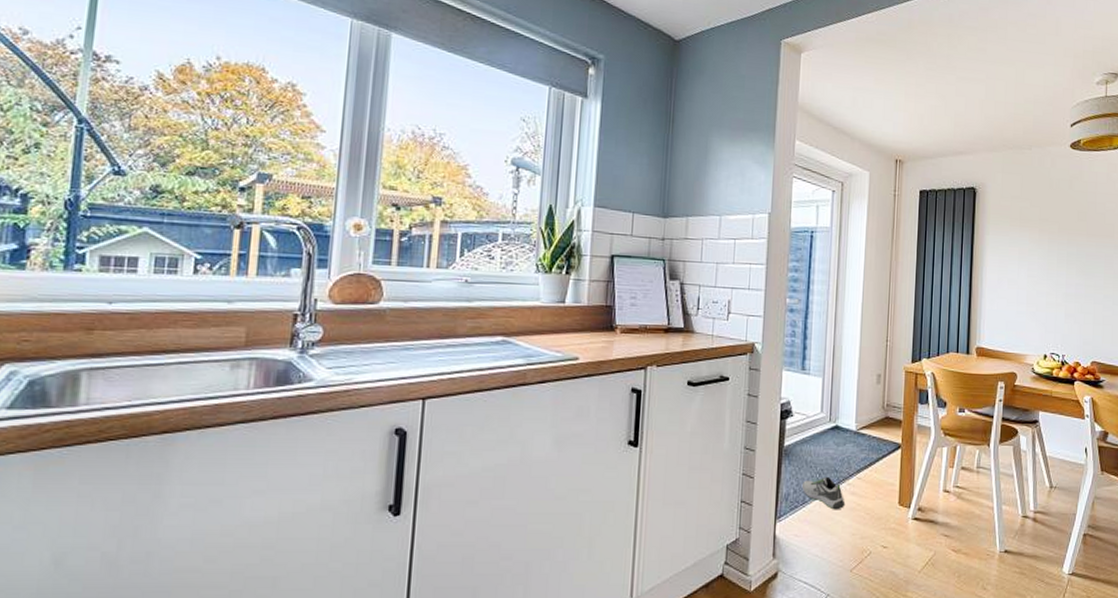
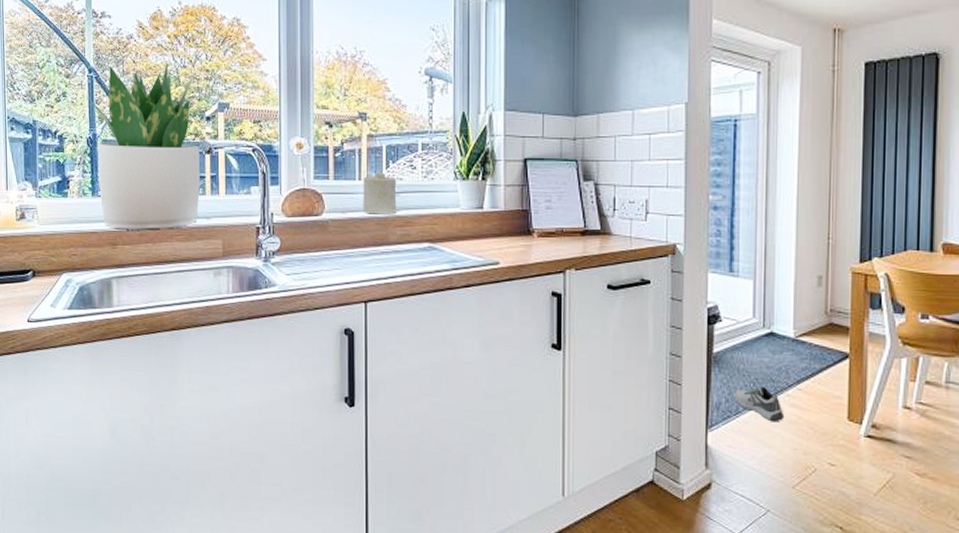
planter: none [72,119,233,313] -> present [87,63,200,230]
candle: none [429,258,471,306] -> present [363,170,397,215]

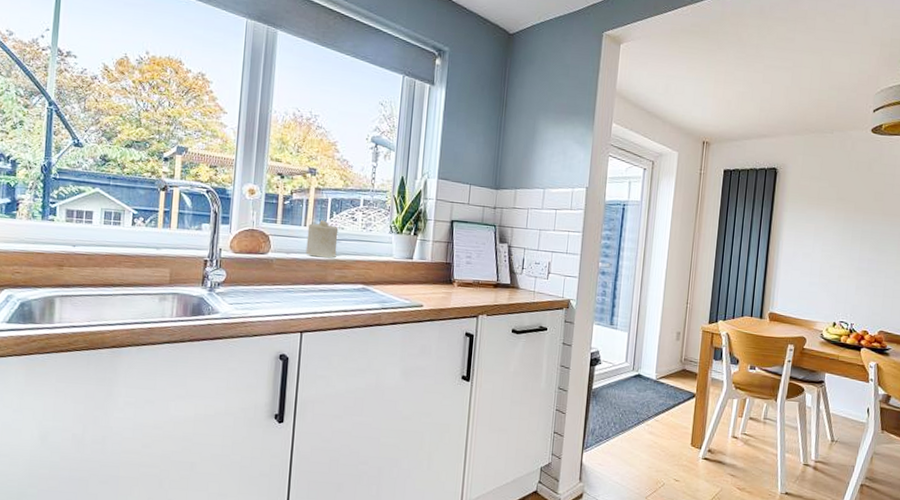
planter: present [87,63,200,230] -> none [45,102,159,255]
athletic shoe: present [735,386,785,422] -> none [607,417,644,446]

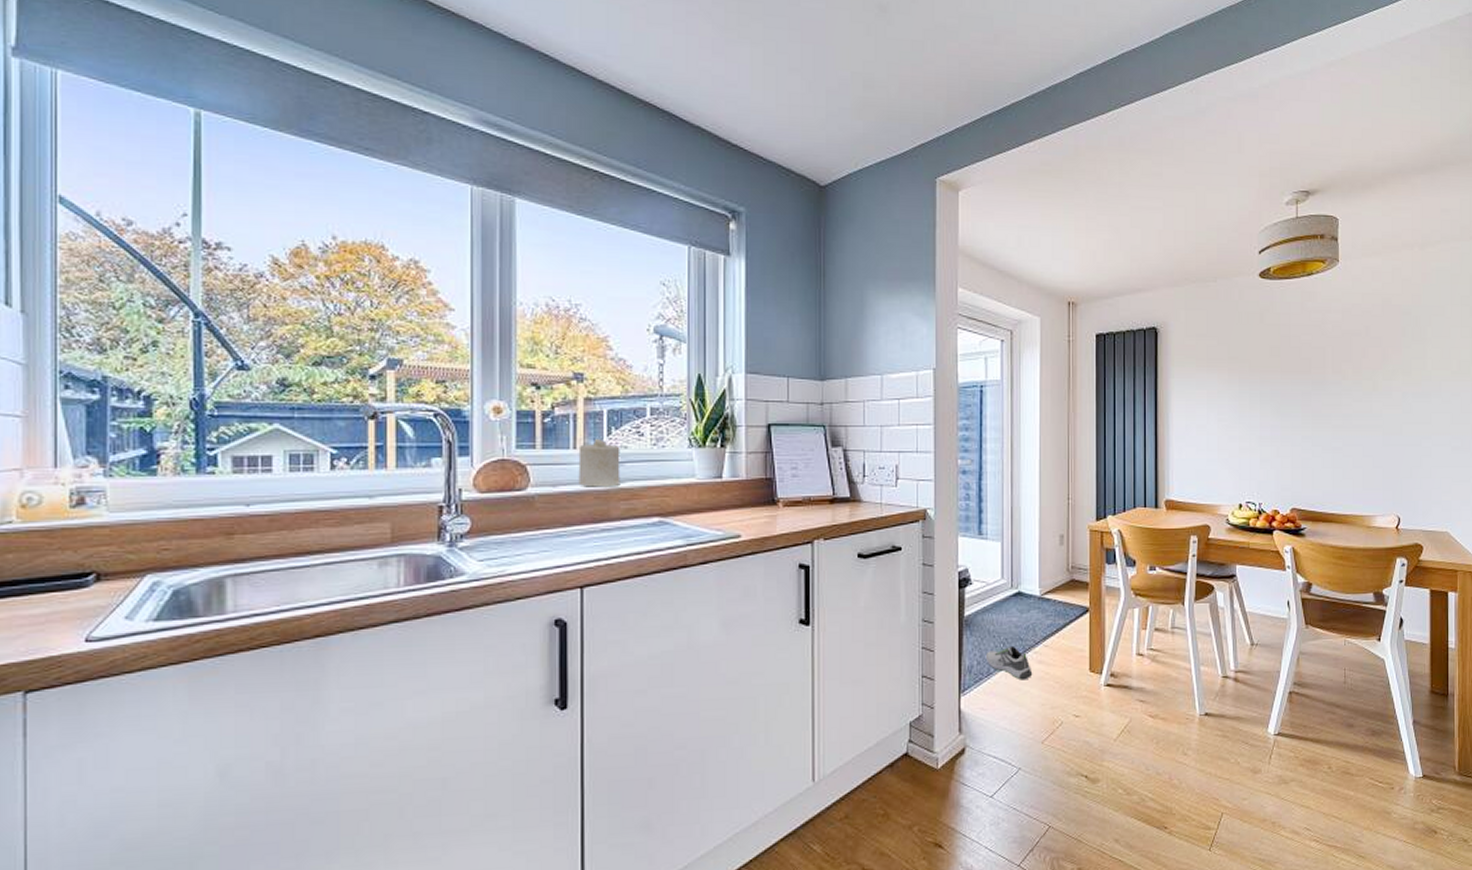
athletic shoe: none [607,417,644,446] -> present [986,645,1033,680]

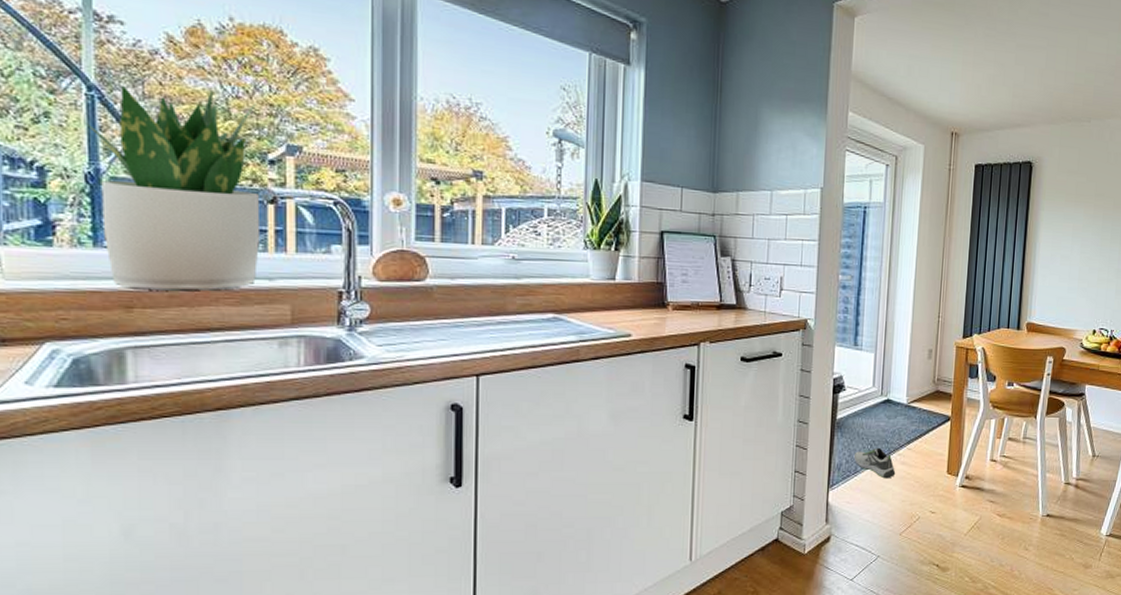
planter: none [192,309,360,515] -> present [85,86,259,291]
candle: present [578,438,620,487] -> none [476,235,518,283]

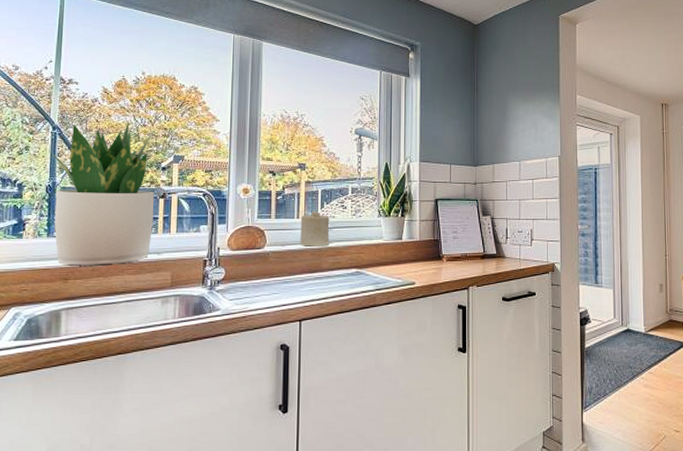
candle: none [476,235,518,283] -> present [300,210,330,247]
athletic shoe: present [854,447,896,479] -> none [603,372,641,401]

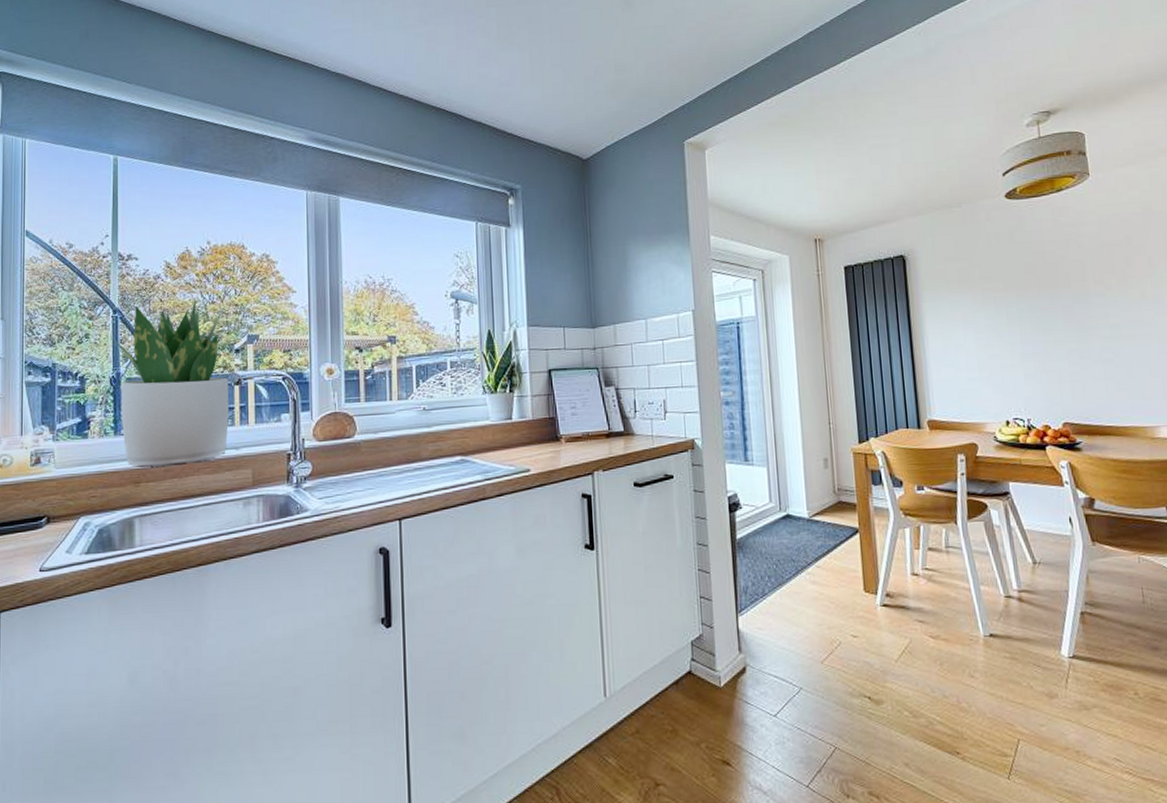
candle: present [300,210,330,247] -> none [394,390,428,433]

